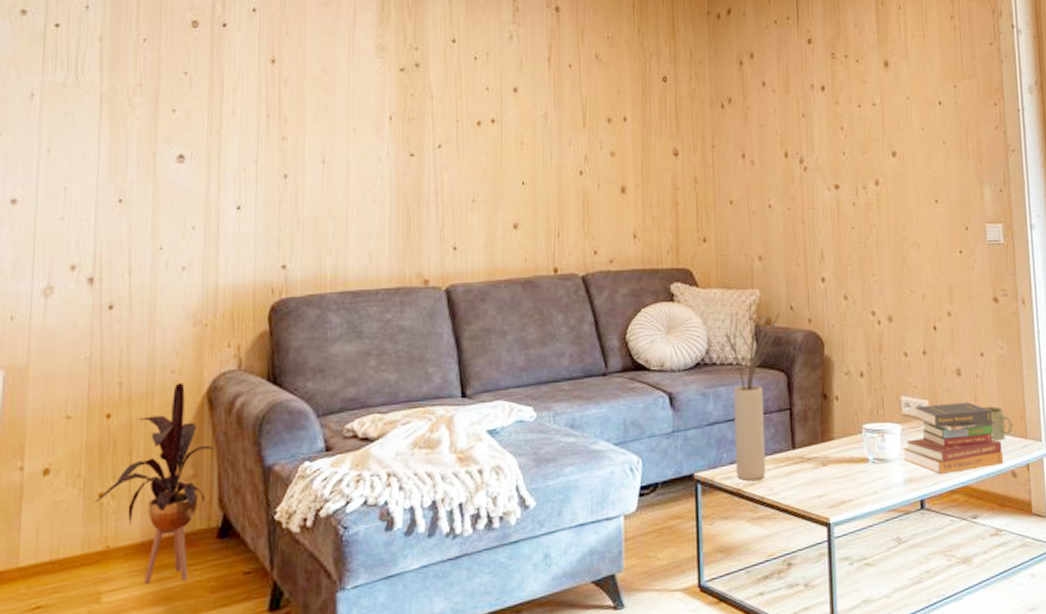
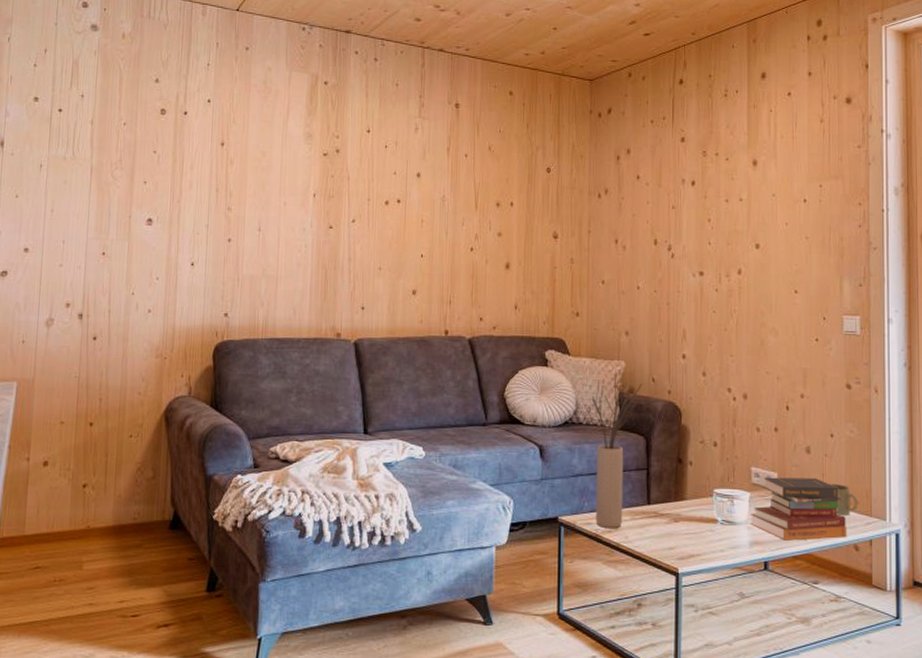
house plant: present [95,382,215,584] -> none [80,402,169,559]

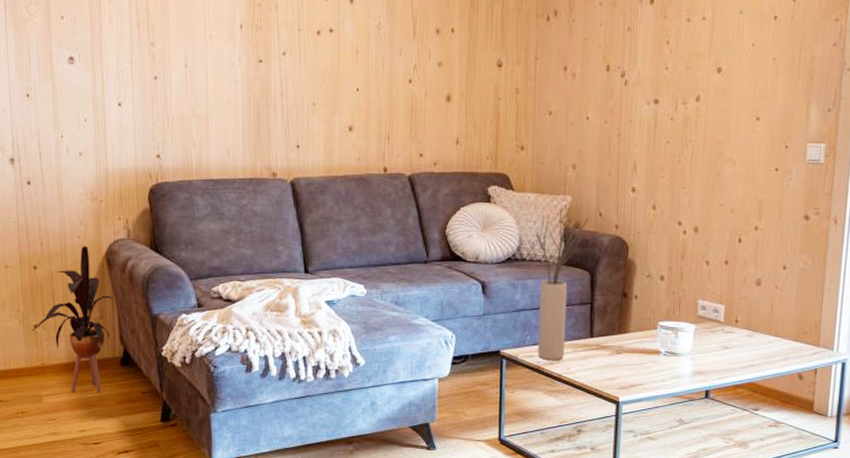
house plant: none [80,402,169,559] -> present [32,246,114,393]
books: present [750,477,847,541] -> none [693,309,793,370]
mug: present [829,484,859,517] -> none [777,316,807,347]

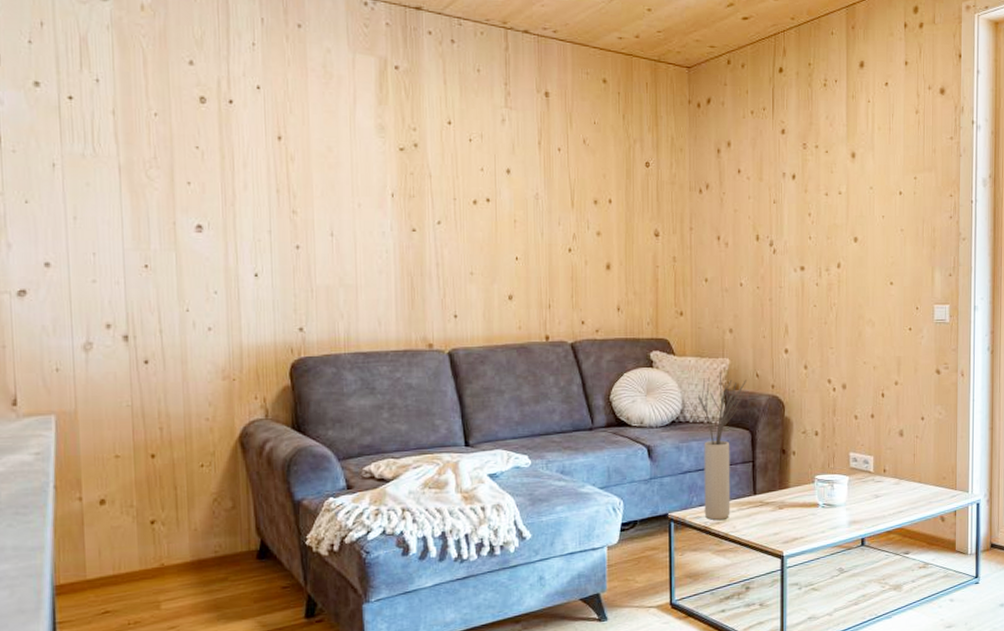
house plant: present [32,246,114,393] -> none [148,429,249,595]

